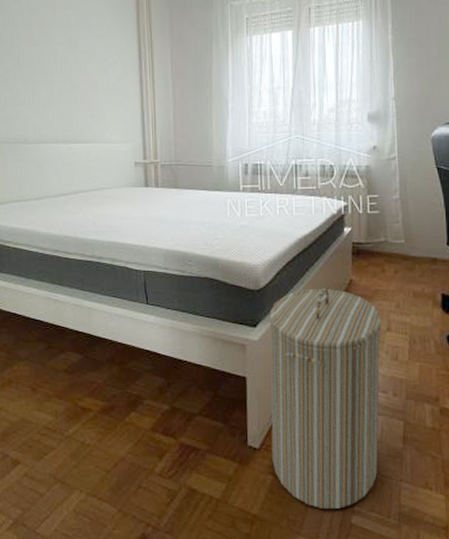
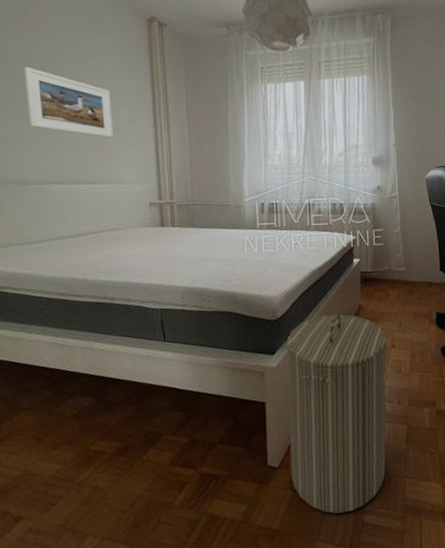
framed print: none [25,30,102,97] -> present [24,67,114,138]

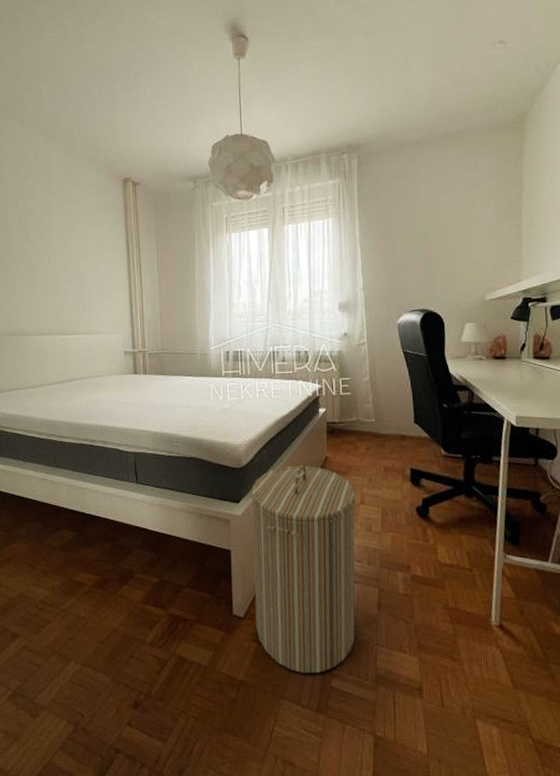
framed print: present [24,67,114,138] -> none [22,231,94,292]

